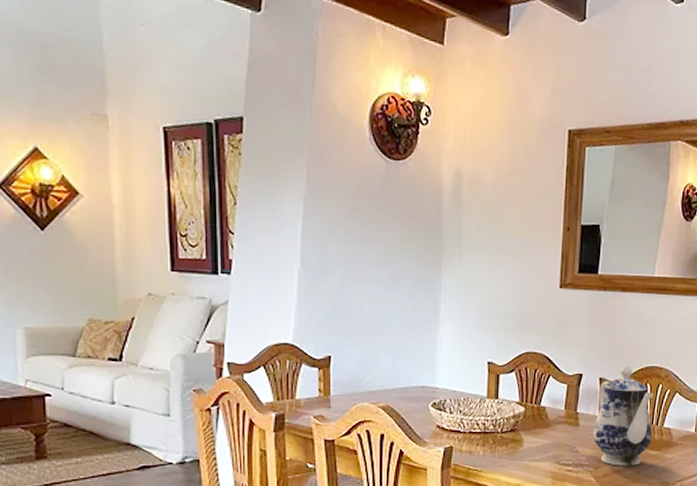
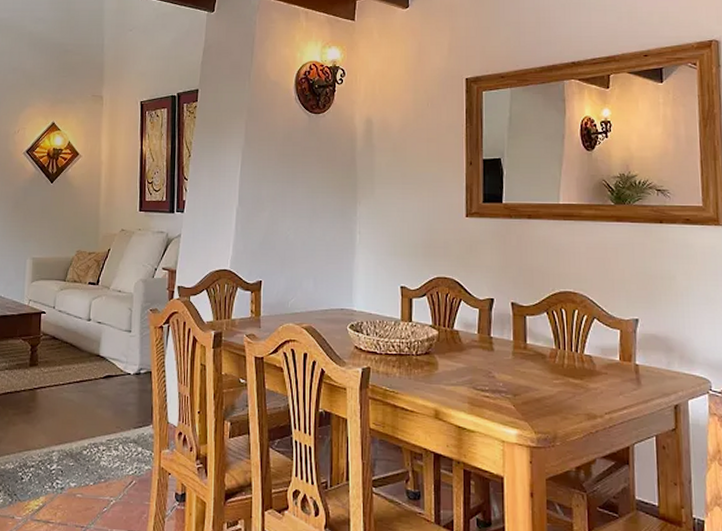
teapot: present [593,365,653,466] -> none [509,290,572,395]

